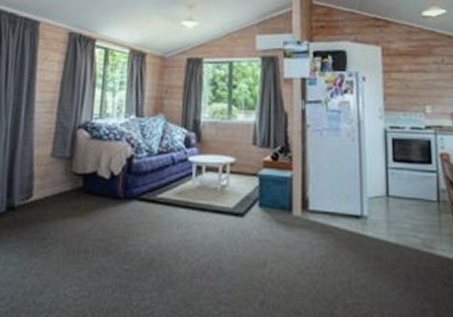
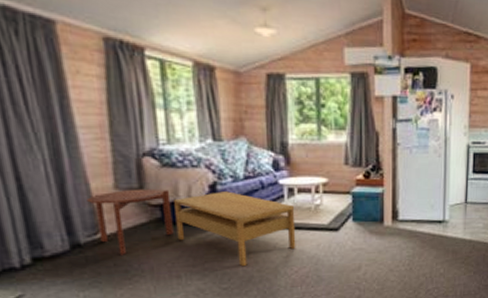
side table: none [28,158,94,222] -> present [86,188,174,255]
coffee table: none [92,165,202,247] -> present [174,191,296,267]

